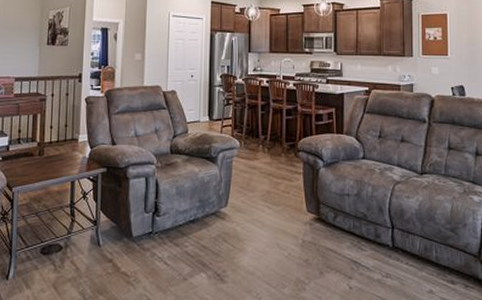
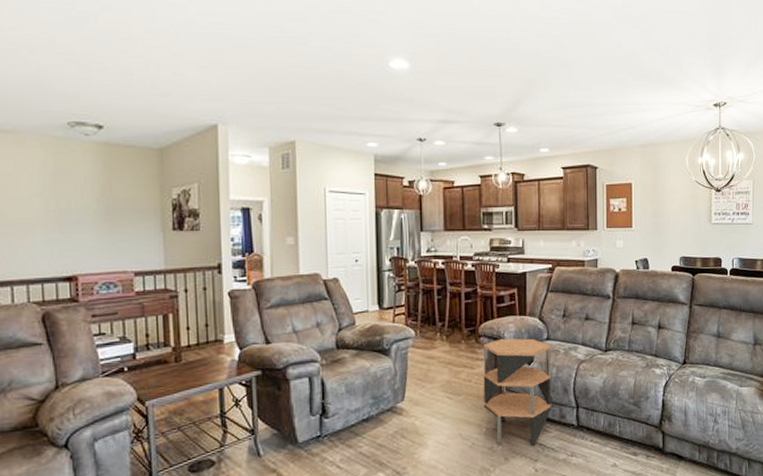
side table: none [301,154,366,263] -> present [483,338,551,446]

